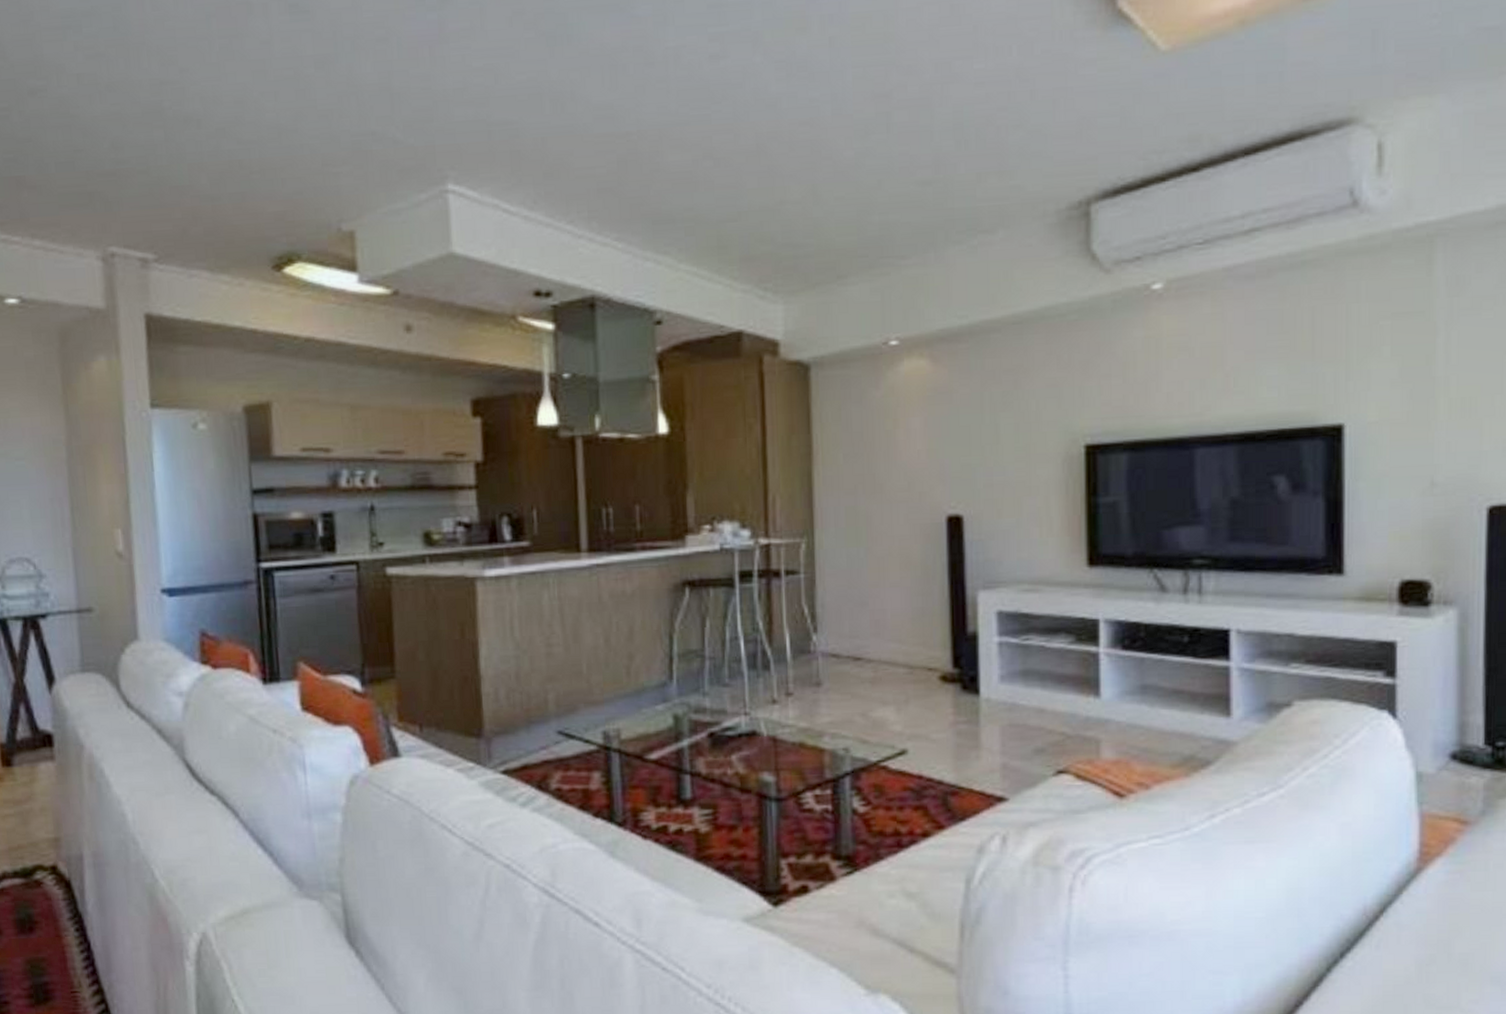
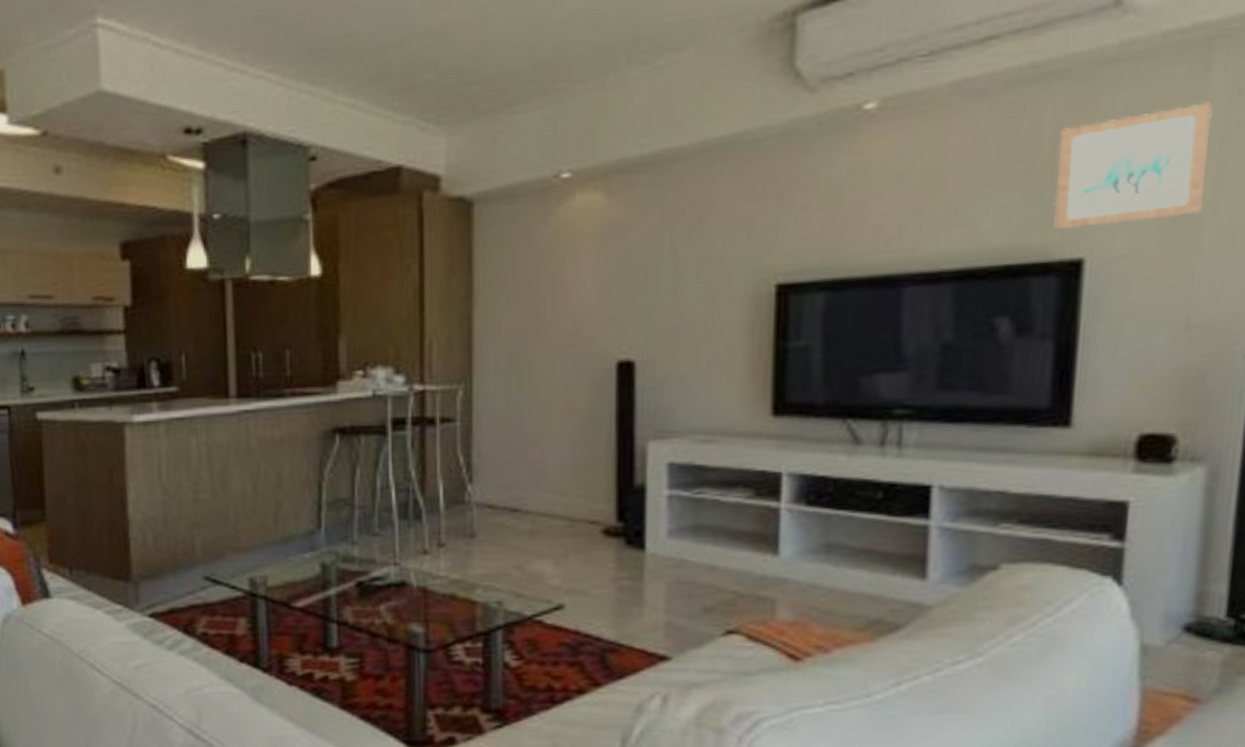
wall art: none [1316,290,1438,400] -> present [1053,102,1213,231]

